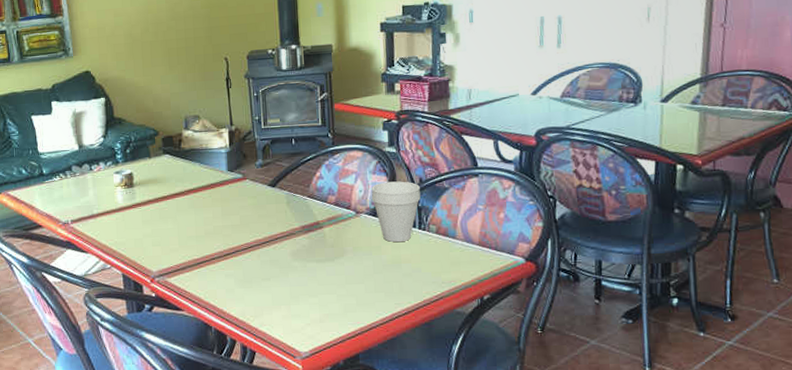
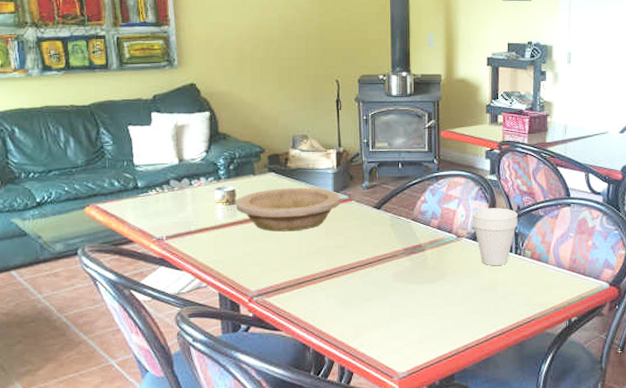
bowl: none [133,168,235,213] -> present [235,187,341,232]

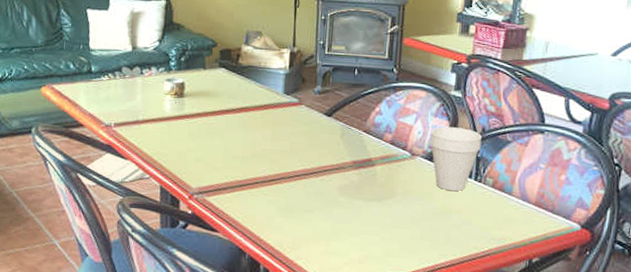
bowl: present [235,187,341,232] -> none [183,85,291,131]

